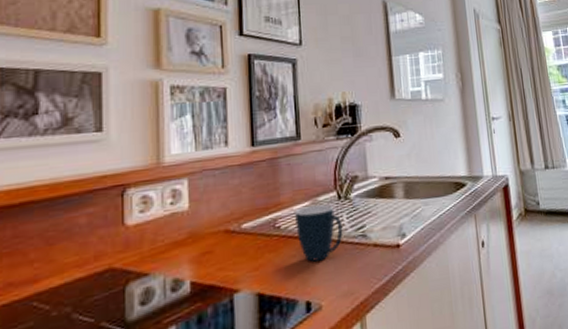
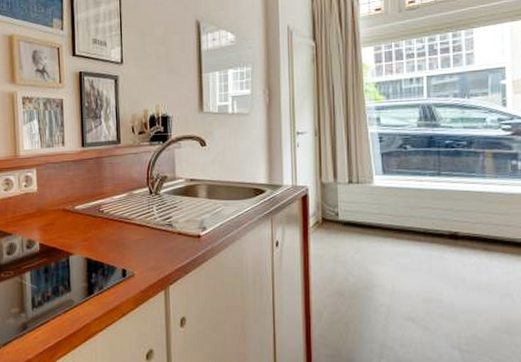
mug: present [295,204,343,262] -> none [115,197,153,240]

